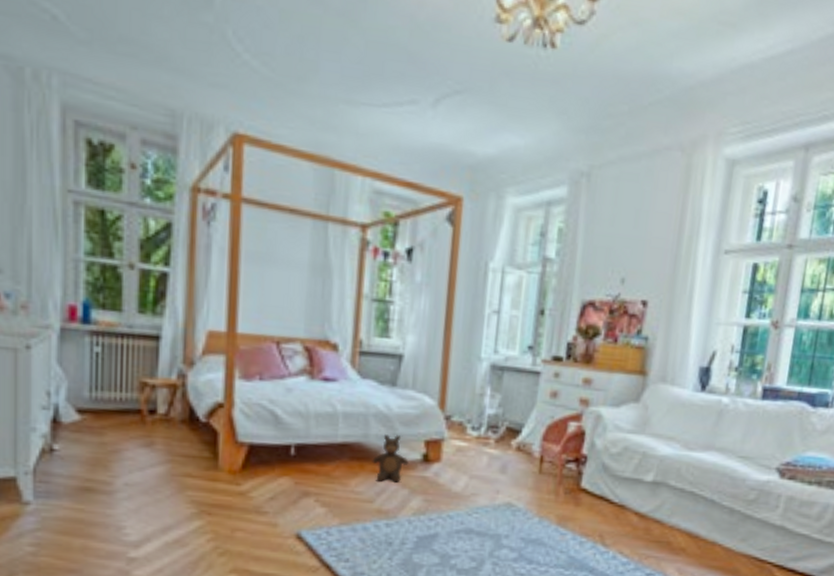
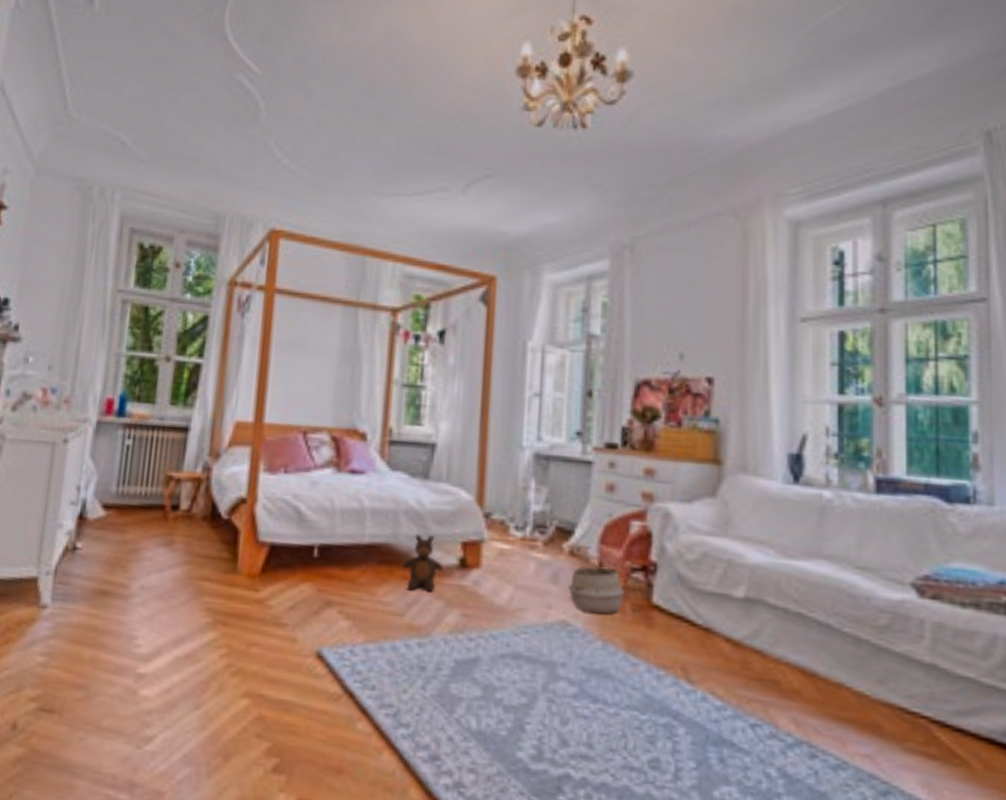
woven basket: none [514,451,559,497] -> present [568,556,624,615]

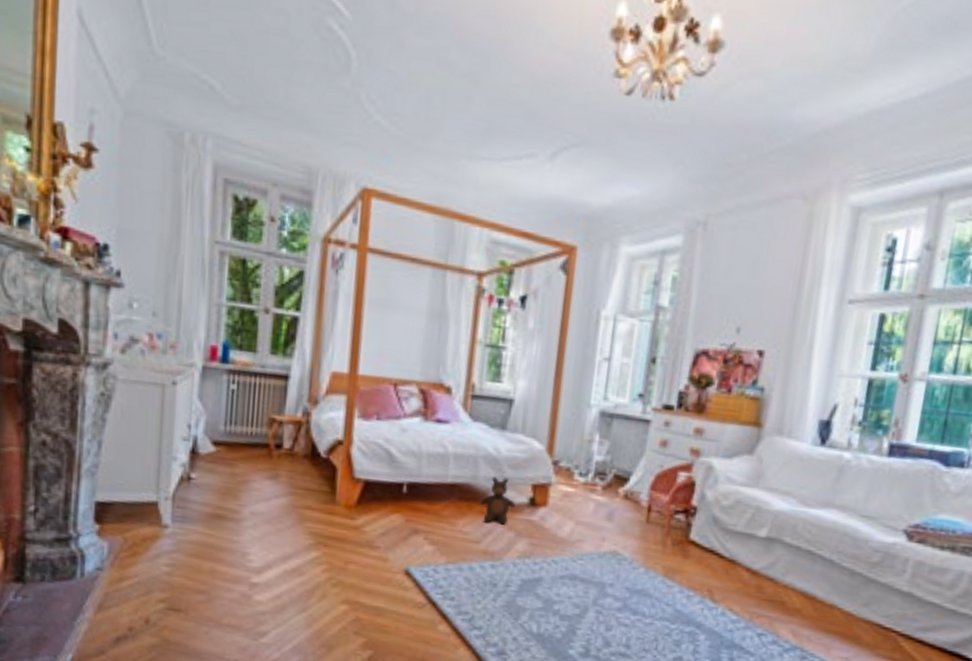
woven basket: present [568,556,624,615] -> none [620,500,667,547]

